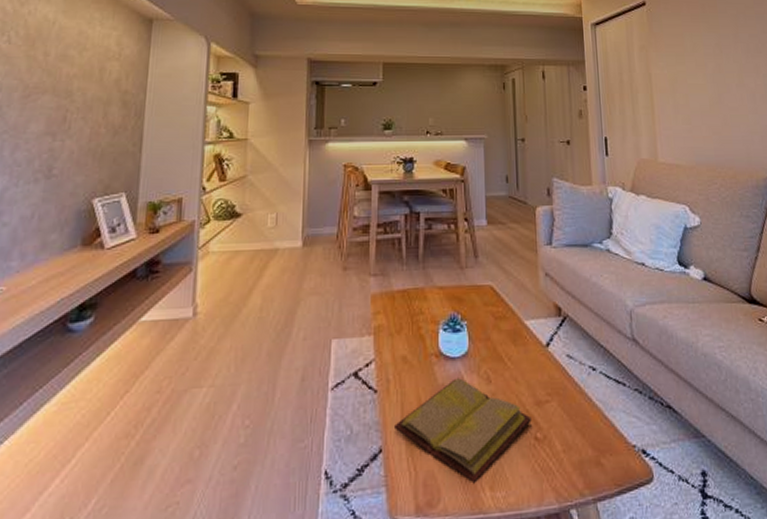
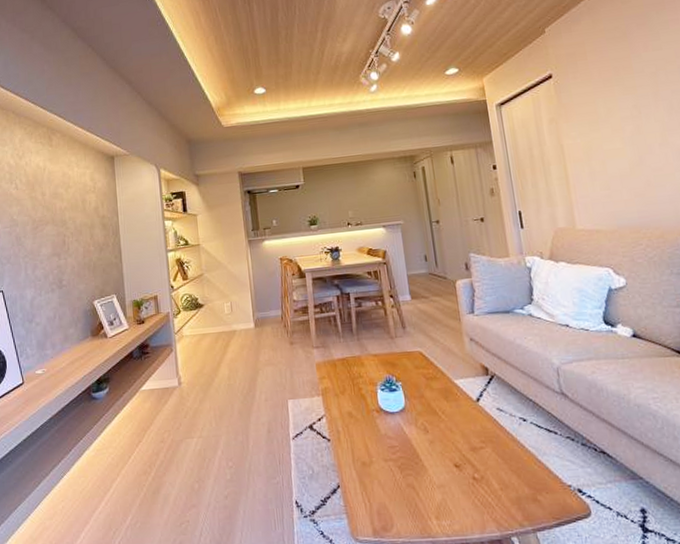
diary: present [395,378,532,484] -> none [348,429,469,514]

